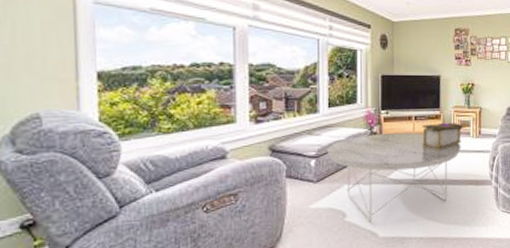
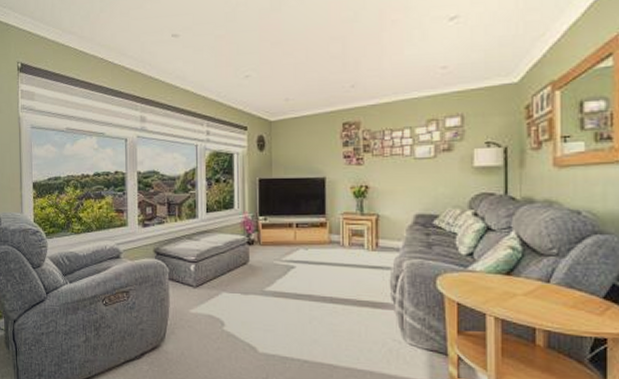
coffee table: present [327,133,461,223] -> none [206,242,353,335]
decorative box: present [421,123,466,150] -> none [303,232,359,262]

